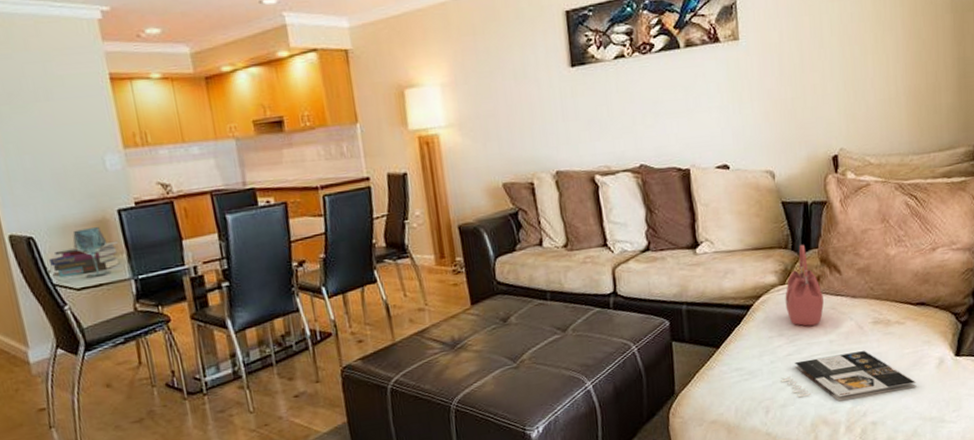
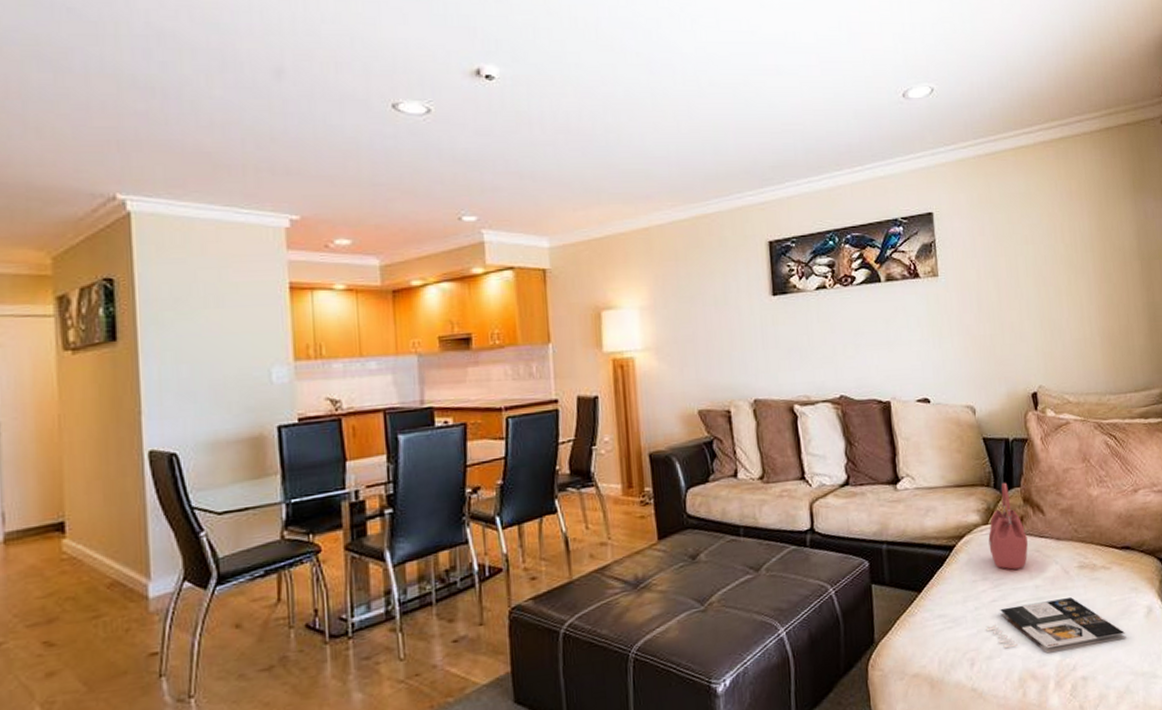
books: present [49,240,120,278] -> none [191,459,274,500]
wine glass: present [72,227,112,278] -> none [221,444,261,500]

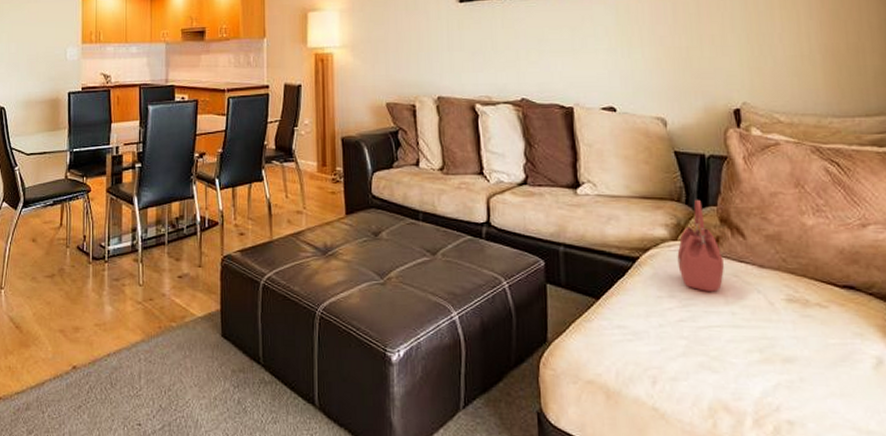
magazine: present [986,597,1126,654] -> none [671,330,847,389]

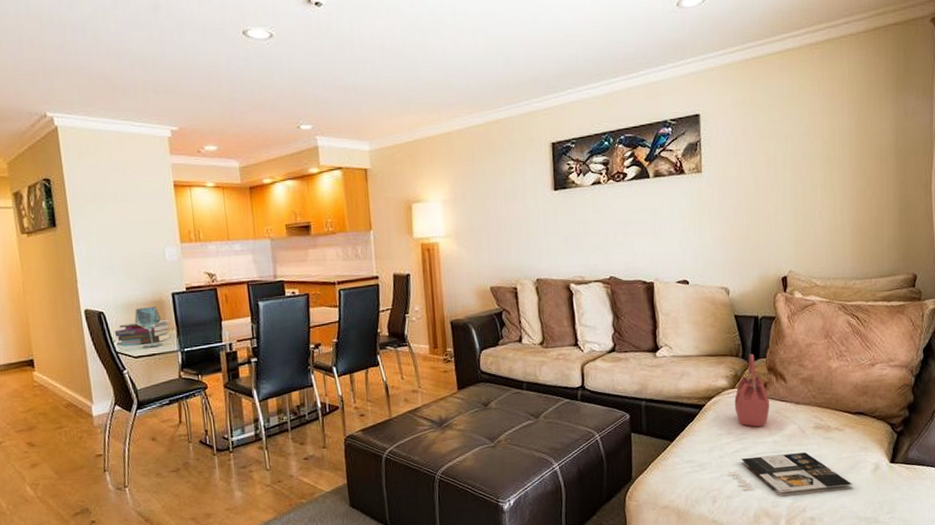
books: none [12,117,64,143] -> present [115,318,171,347]
wine glass: none [31,105,56,145] -> present [134,307,163,348]
magazine: none [671,330,847,389] -> present [728,452,853,497]

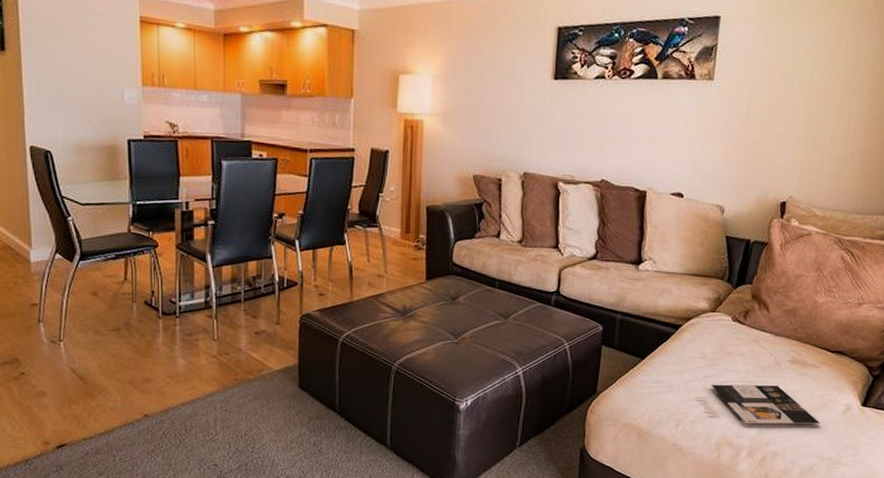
books: present [115,318,171,347] -> none [62,166,124,192]
wine glass: present [134,307,163,348] -> none [84,151,114,196]
handbag: present [734,353,769,427] -> none [712,278,749,354]

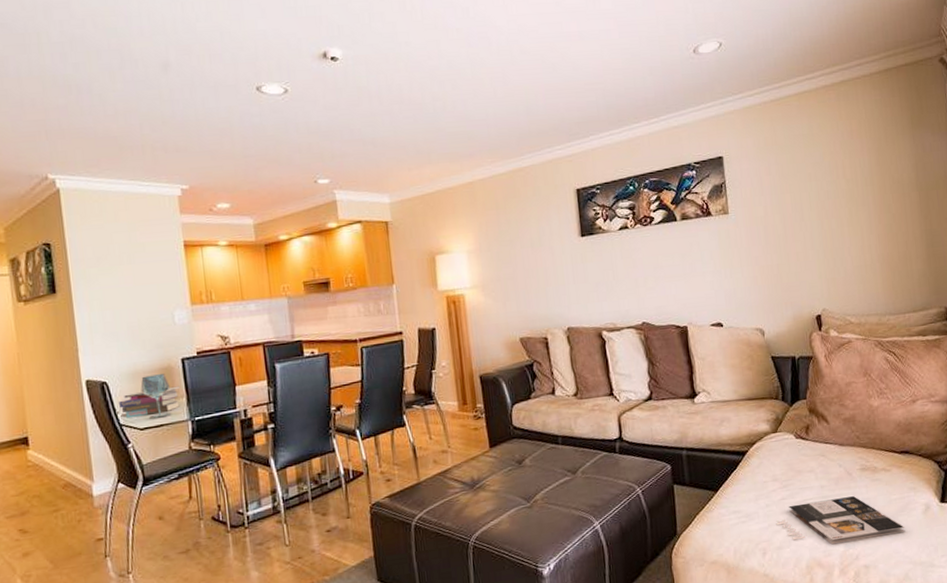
books: none [62,166,124,192] -> present [119,386,181,419]
wine glass: none [84,151,114,196] -> present [140,374,172,419]

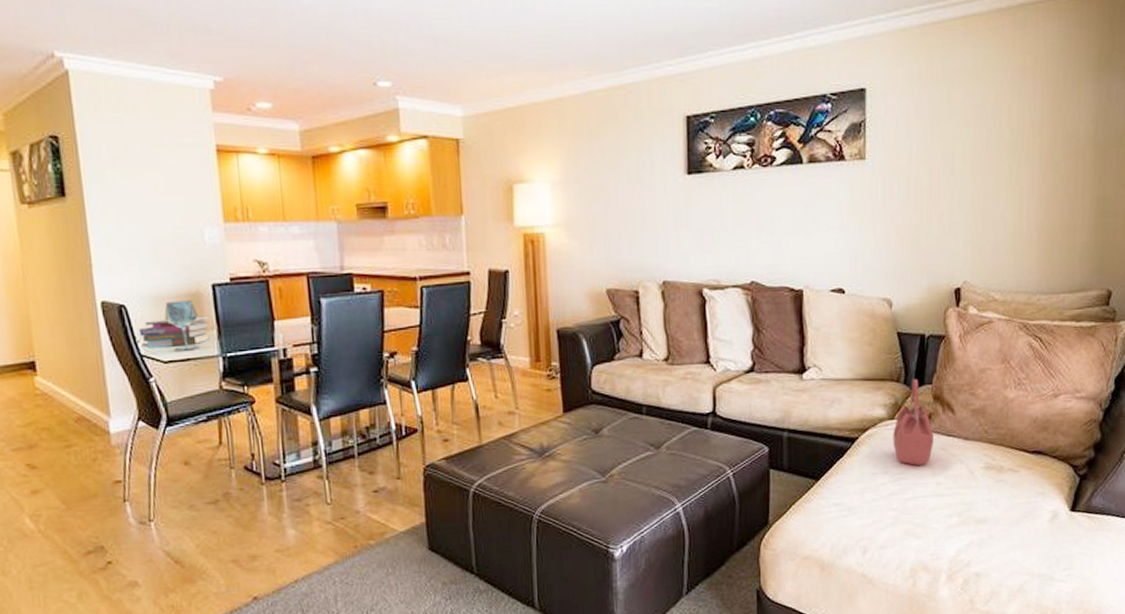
magazine: present [776,496,906,545] -> none [882,497,1027,548]
handbag: none [777,395,814,472] -> present [893,378,933,466]

